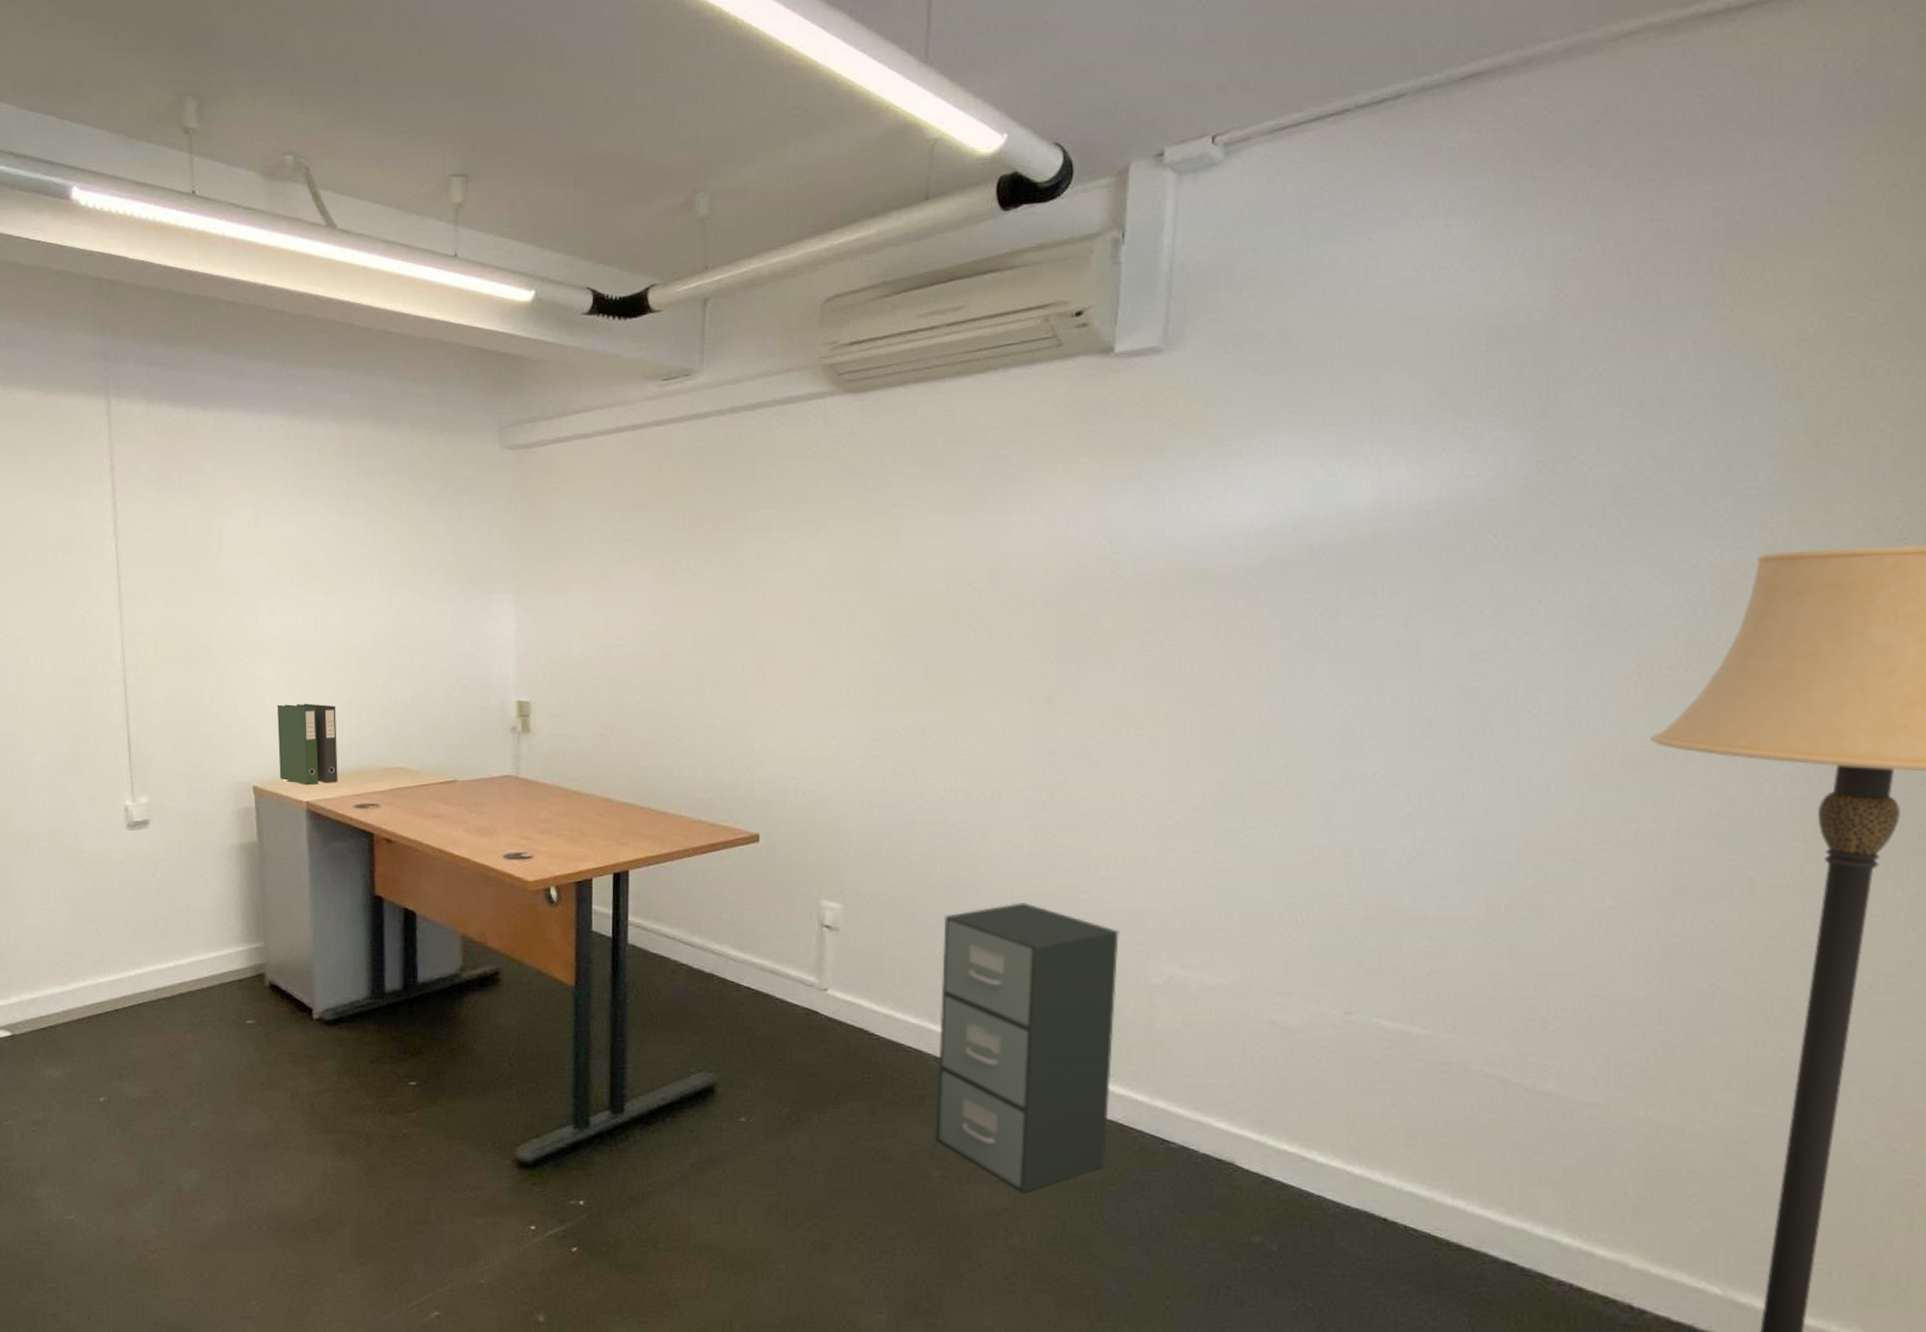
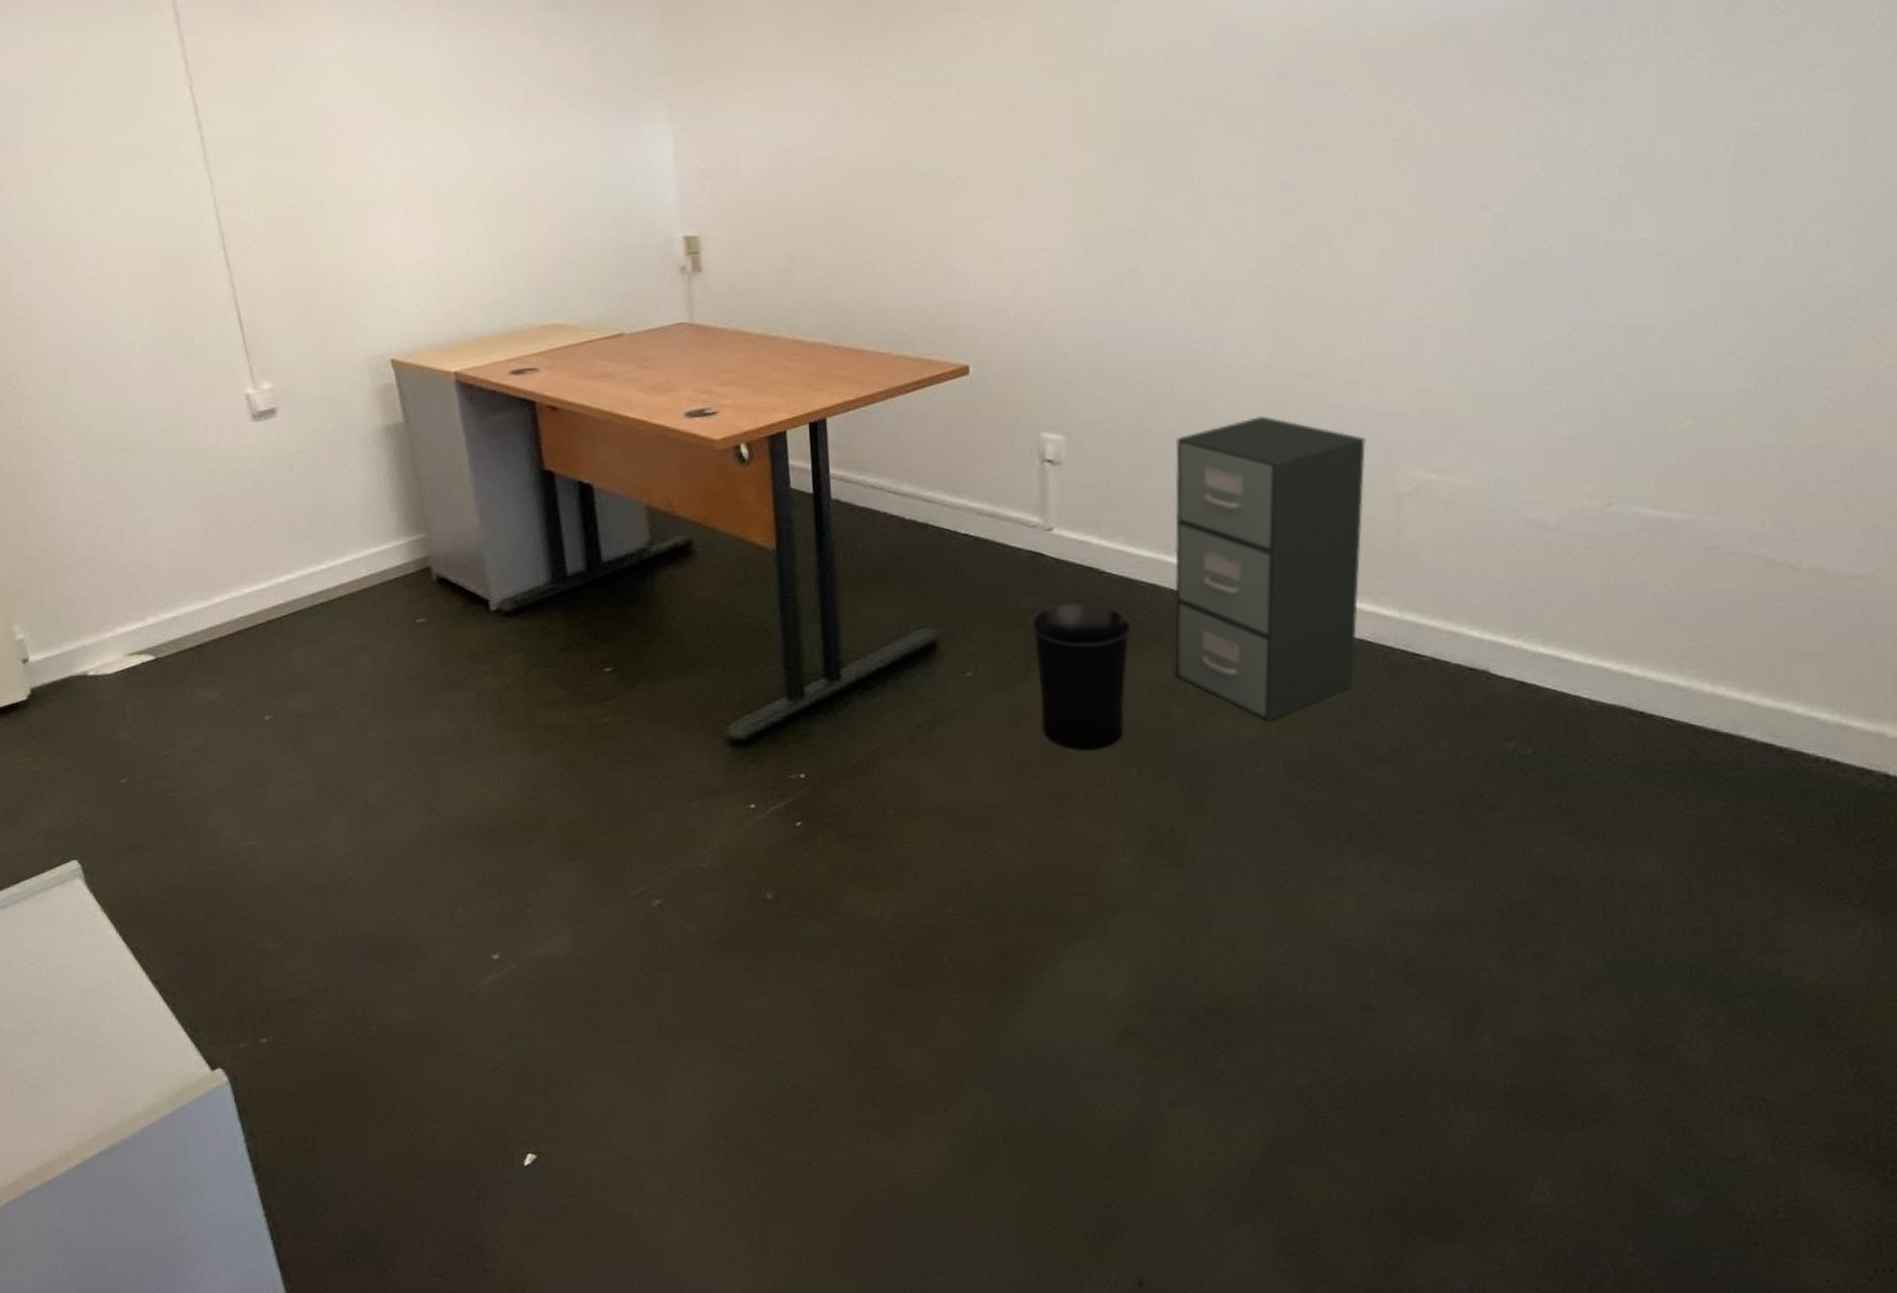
binder: present [276,703,338,786] -> none [406,258,488,354]
waste bin: none [802,1061,897,1204] -> present [1030,603,1132,751]

